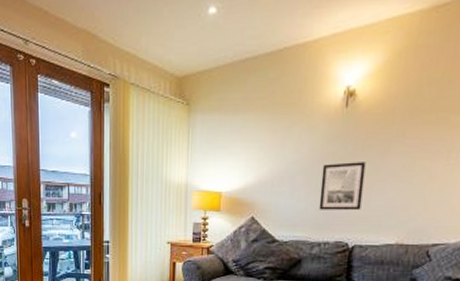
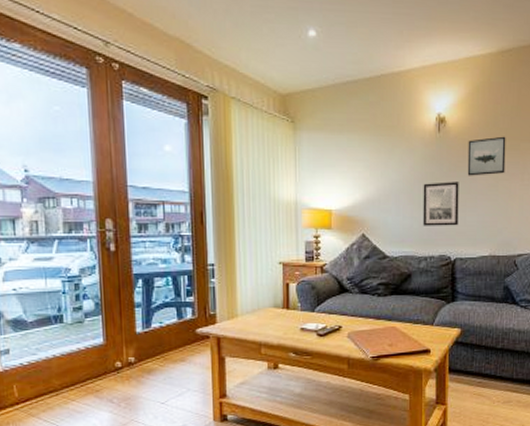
wall art: none [377,108,431,156] -> present [467,136,506,176]

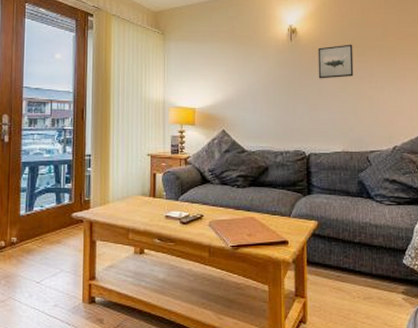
wall art: present [423,182,459,226] -> none [278,84,312,124]

